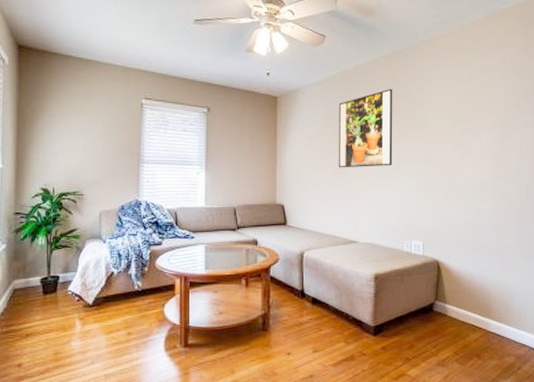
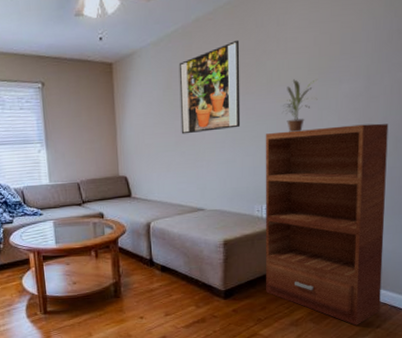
bookshelf: none [414,172,521,367] -> present [265,123,389,326]
potted plant: none [430,127,460,174] -> present [283,79,318,132]

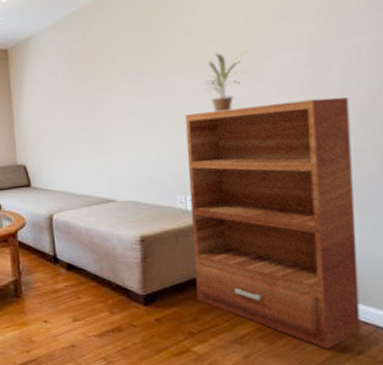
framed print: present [178,39,241,135] -> none [79,15,154,119]

